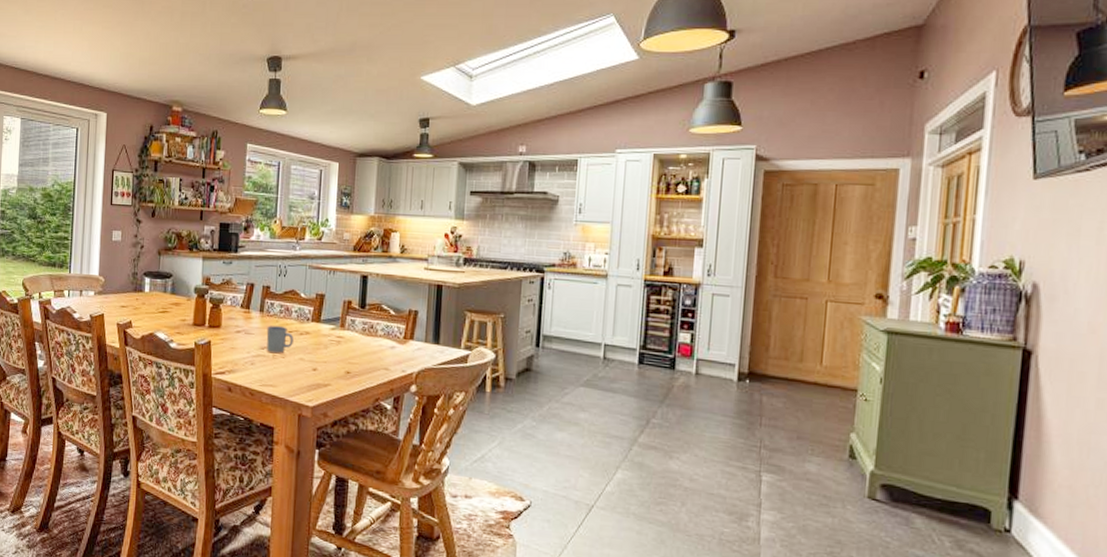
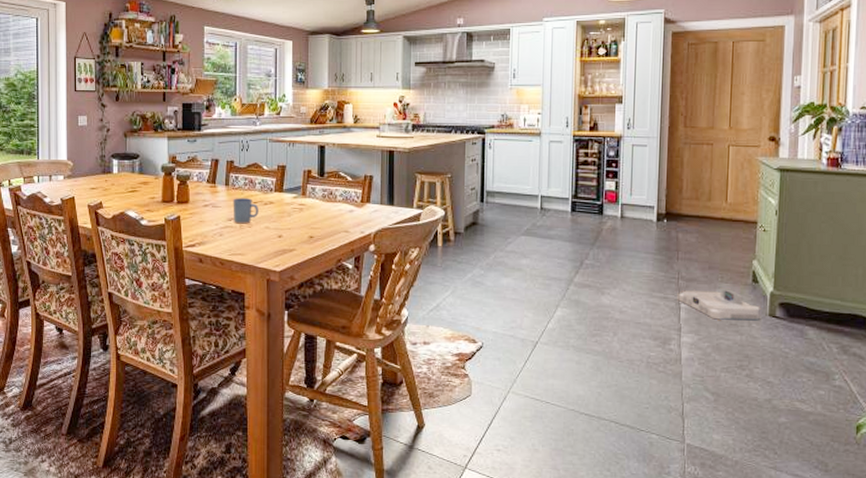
robot vacuum: none [759,461,857,502] -> present [678,289,760,320]

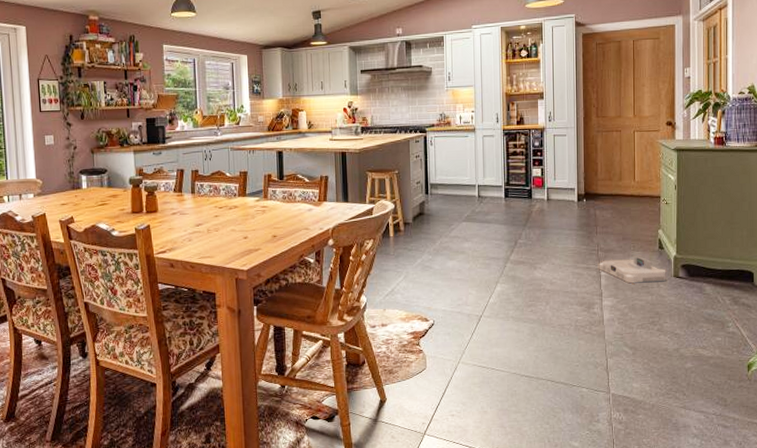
mug: present [233,198,259,224] -> none [199,204,224,229]

